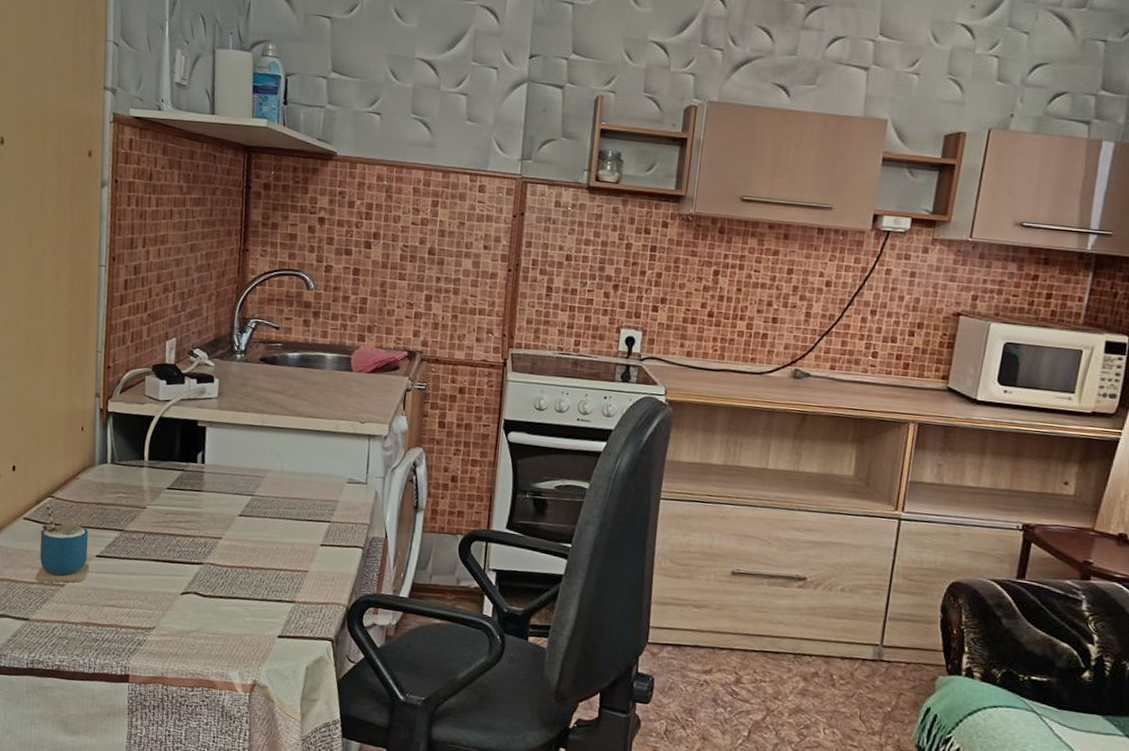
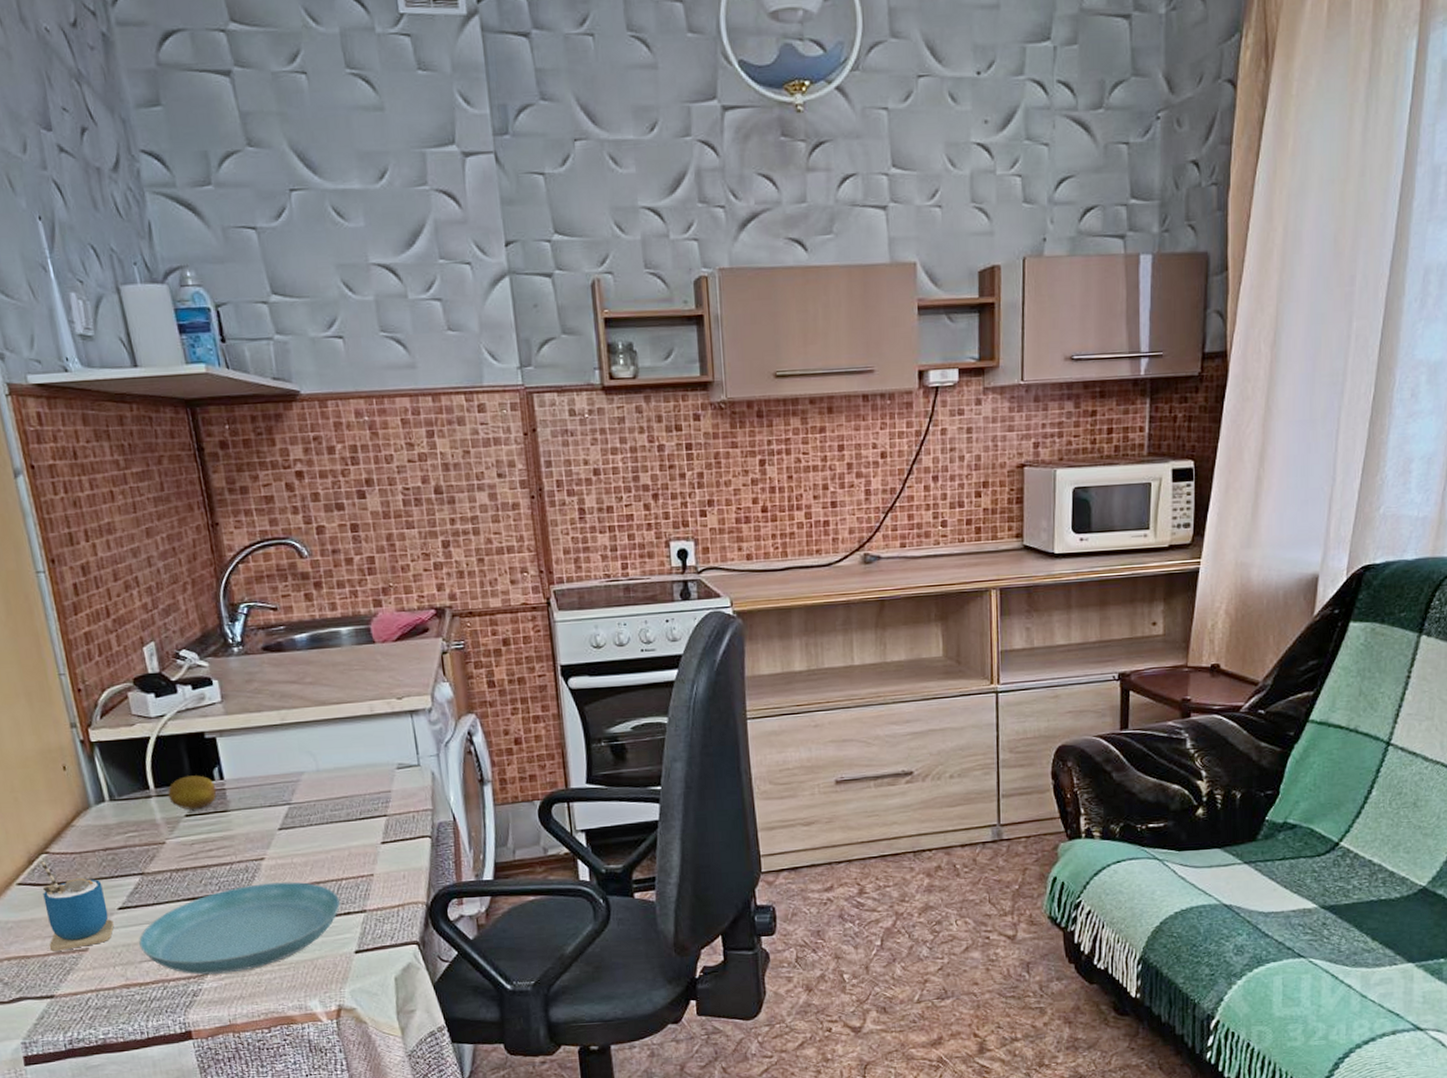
saucer: none [105,558,275,632] -> present [139,882,340,975]
fruit: none [157,454,197,485] -> present [168,775,217,809]

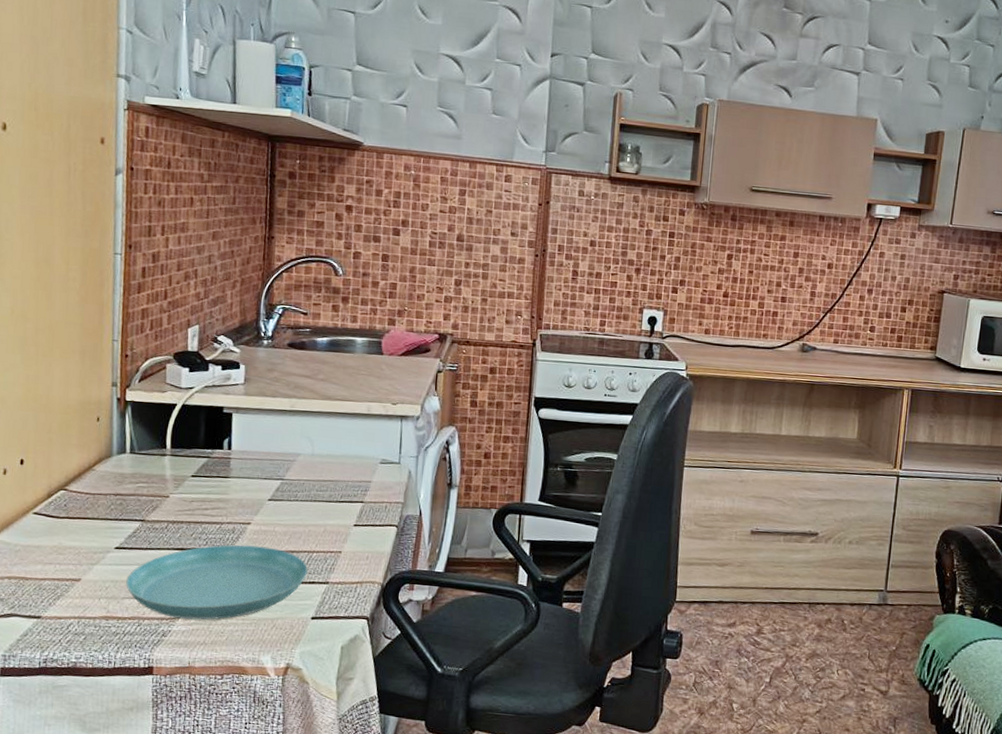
cup: present [40,861,114,951] -> none [47,496,108,578]
fruit: present [168,775,217,809] -> none [181,442,223,472]

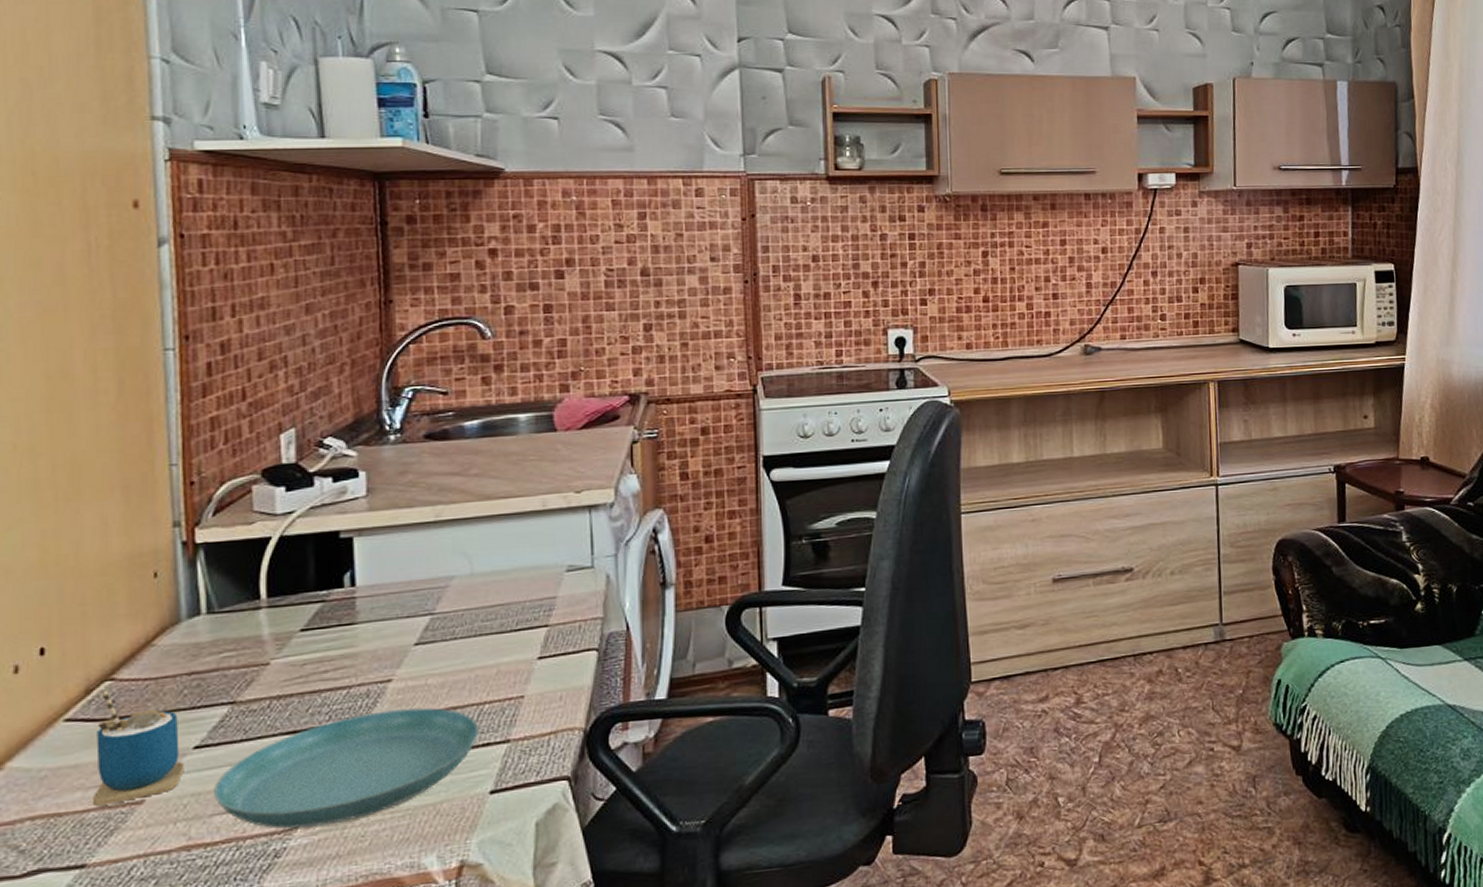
cup: none [47,496,108,578] -> present [92,690,184,806]

